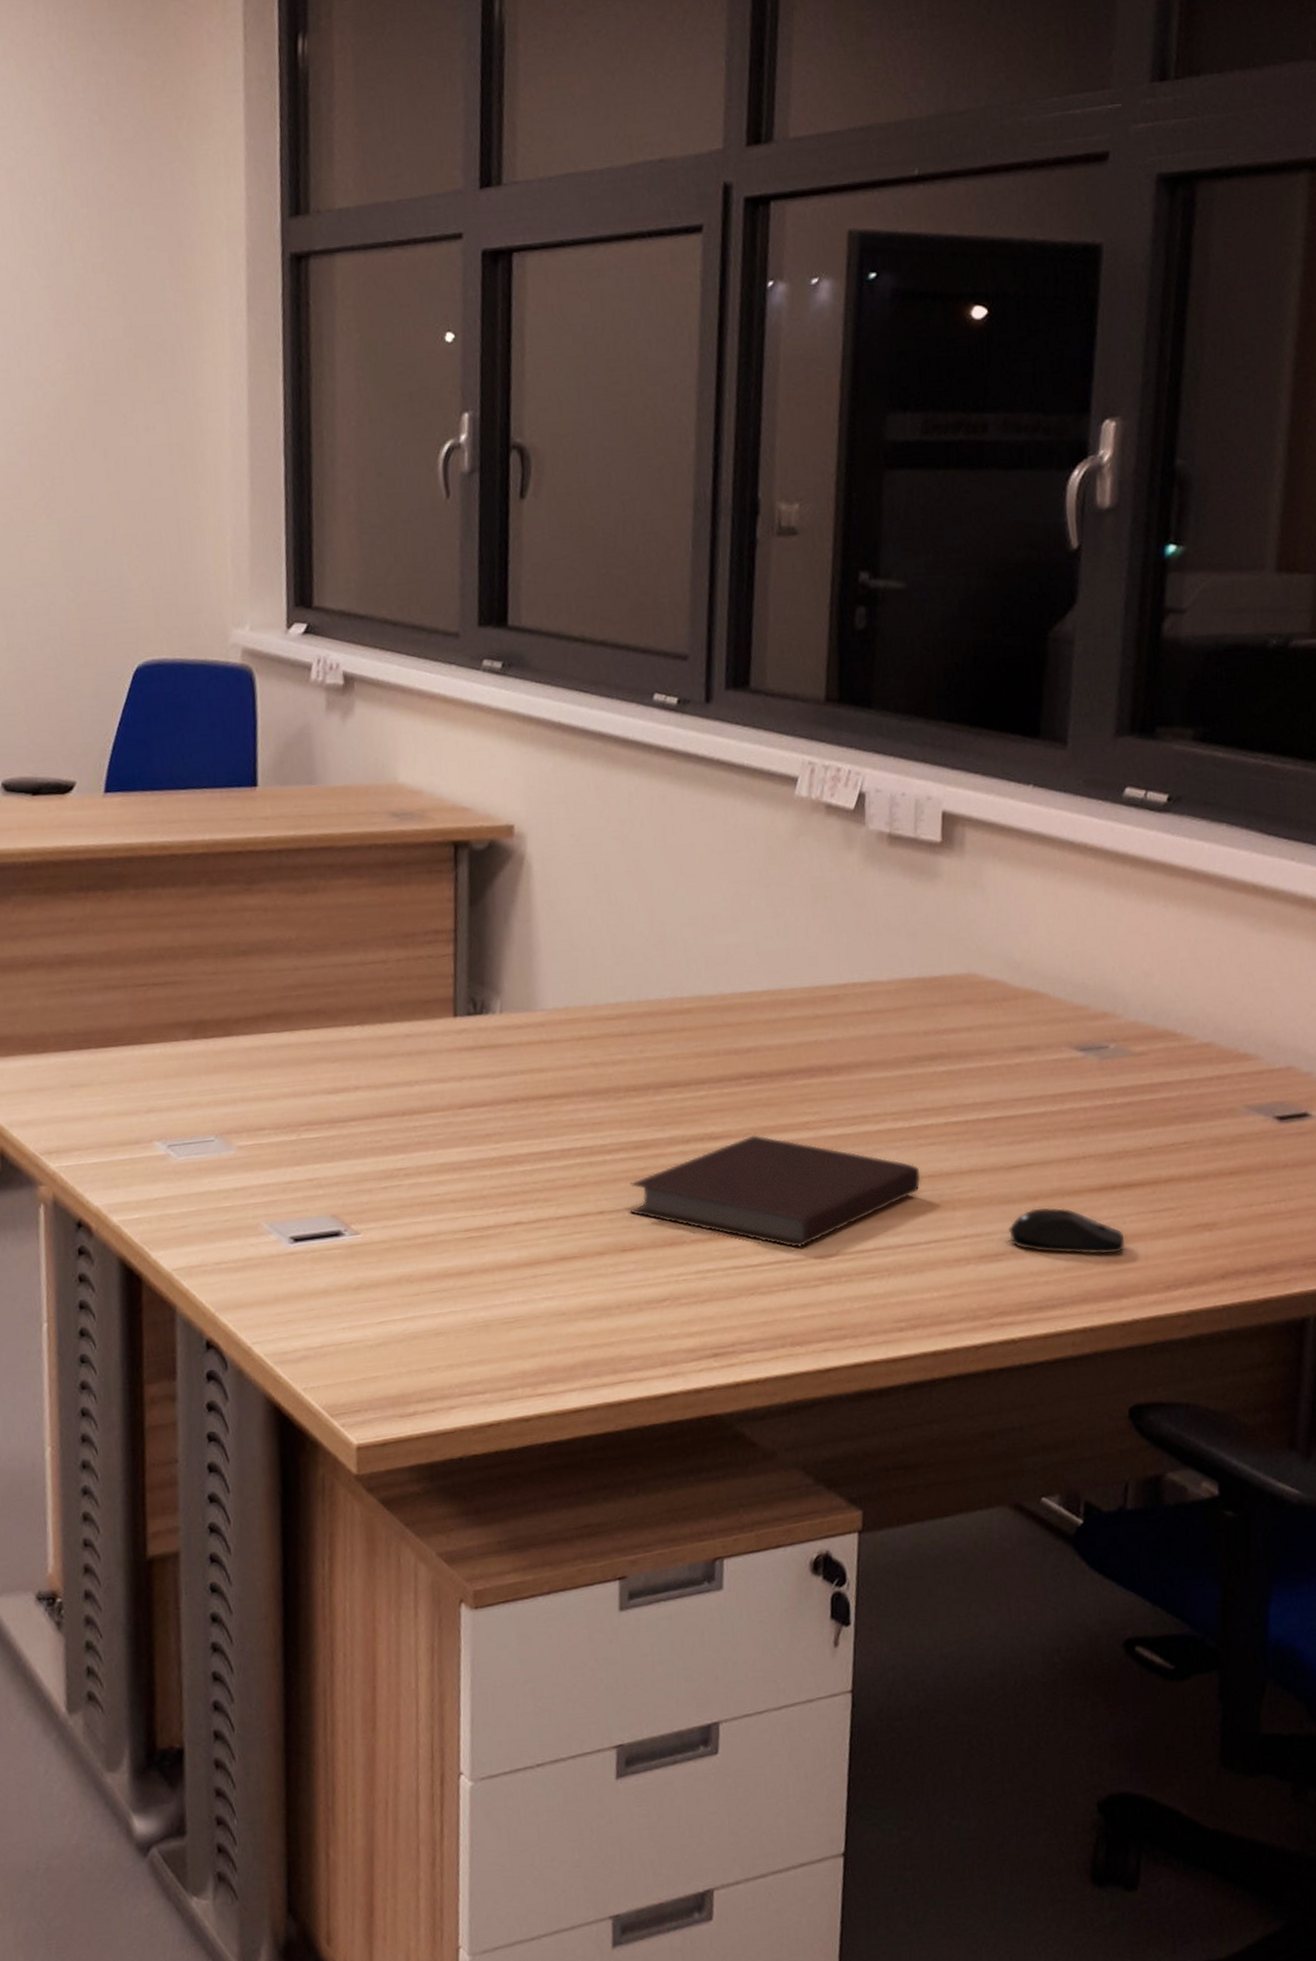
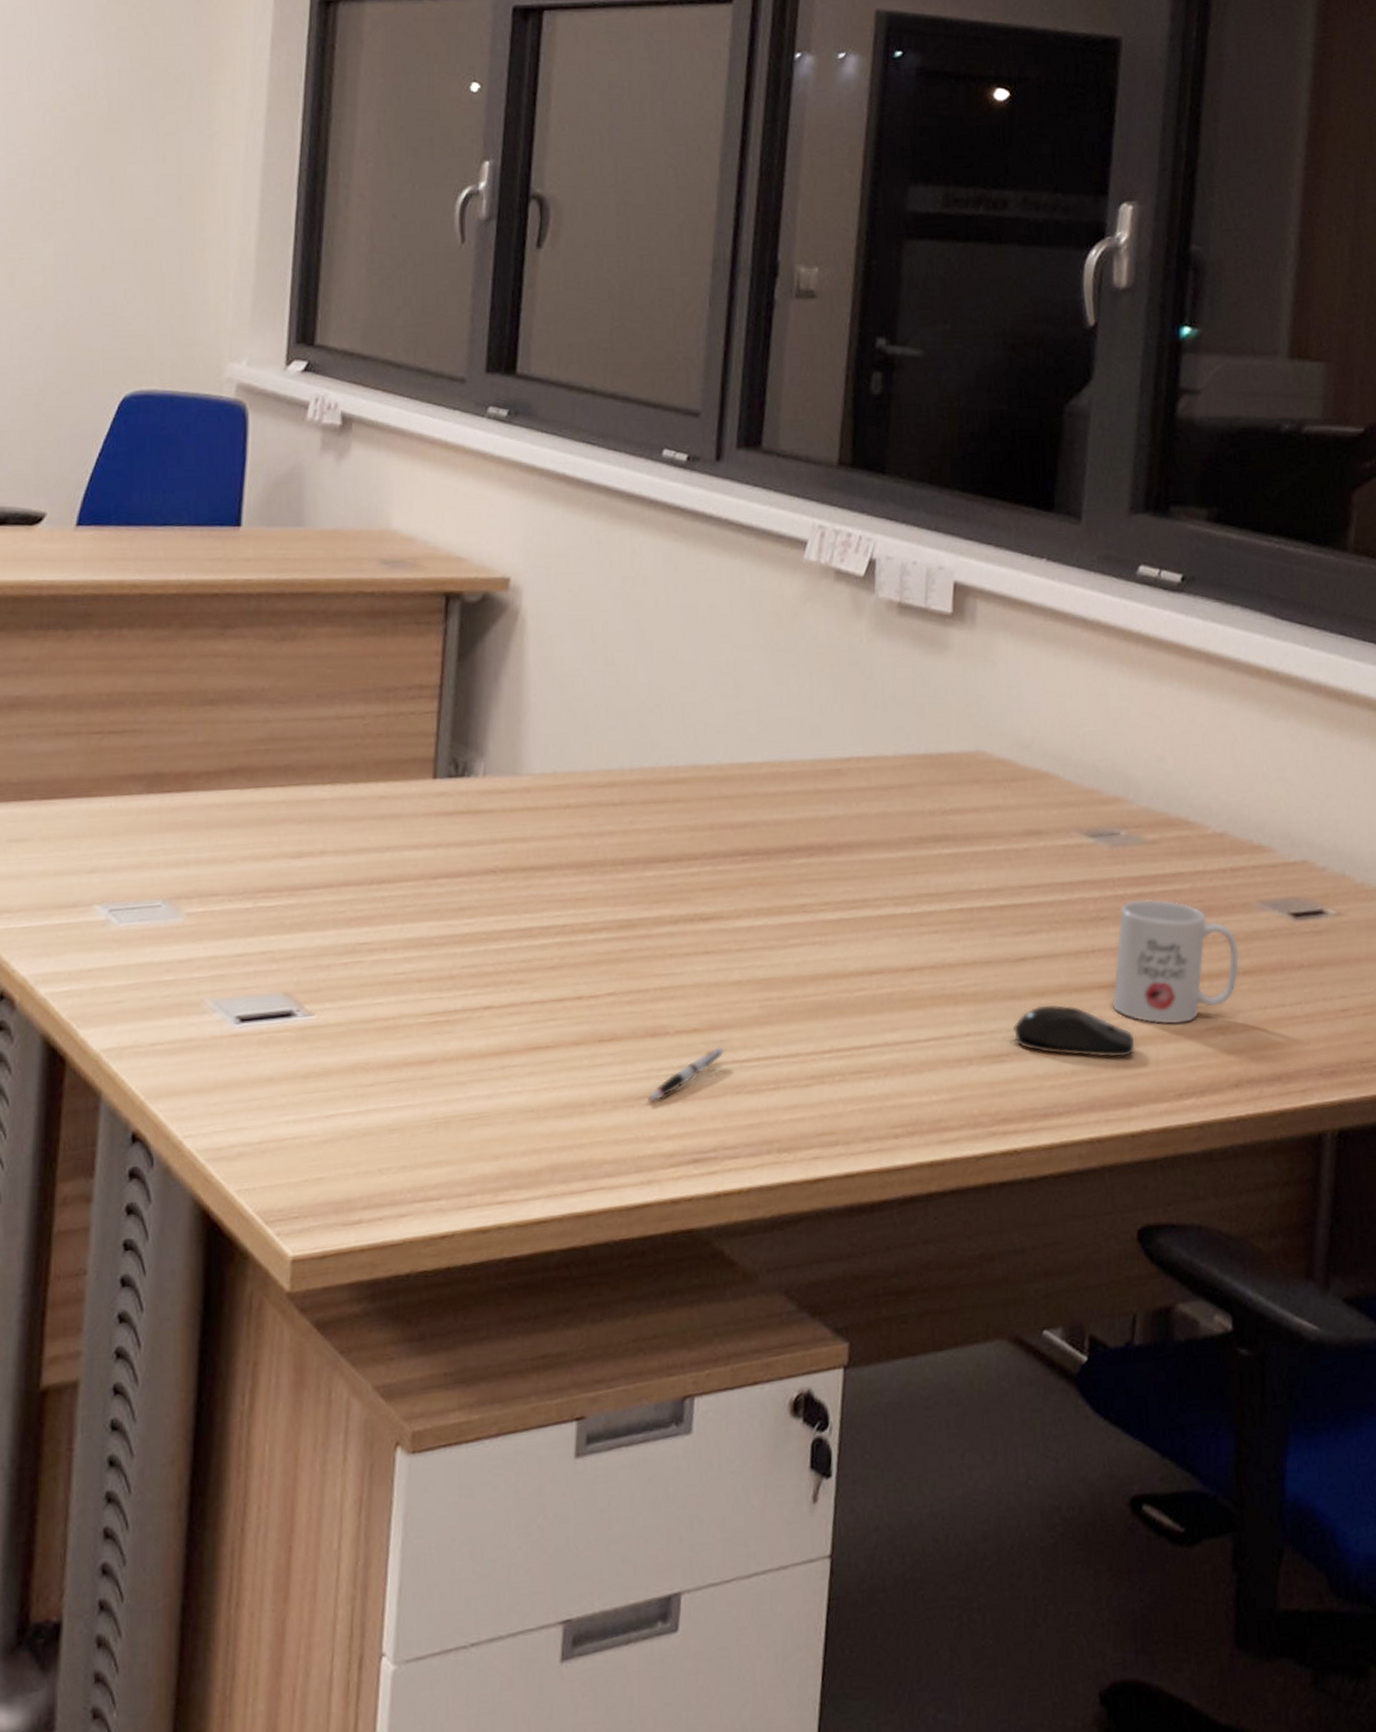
notebook: present [629,1135,921,1247] -> none [609,917,922,1042]
pen: none [668,1253,738,1303] -> present [647,1046,724,1101]
mug: none [1102,1108,1226,1223] -> present [1112,899,1240,1024]

